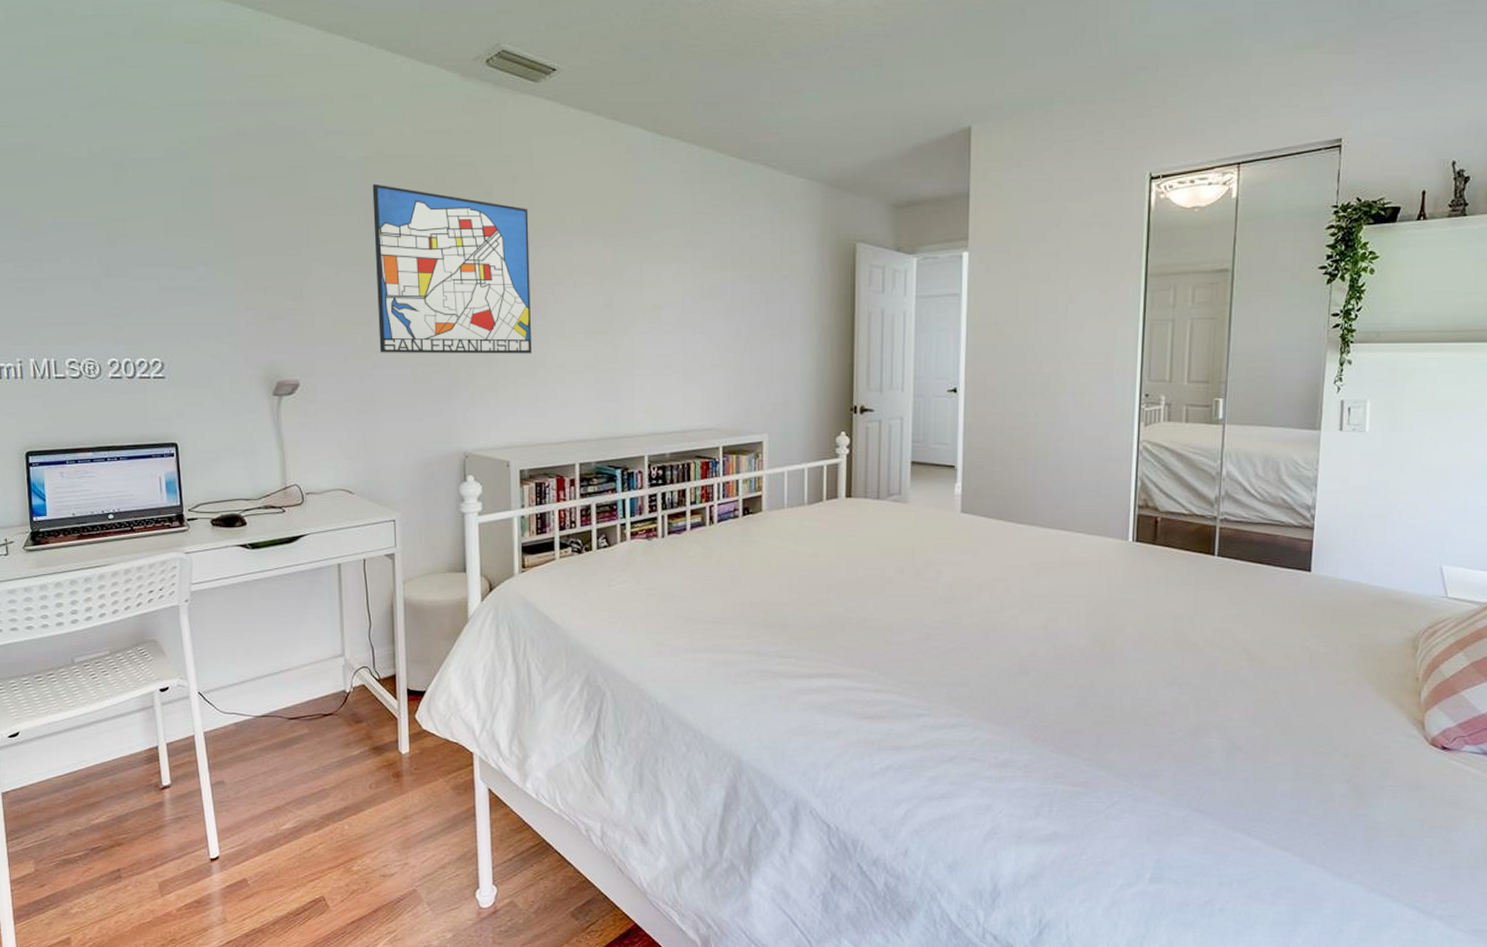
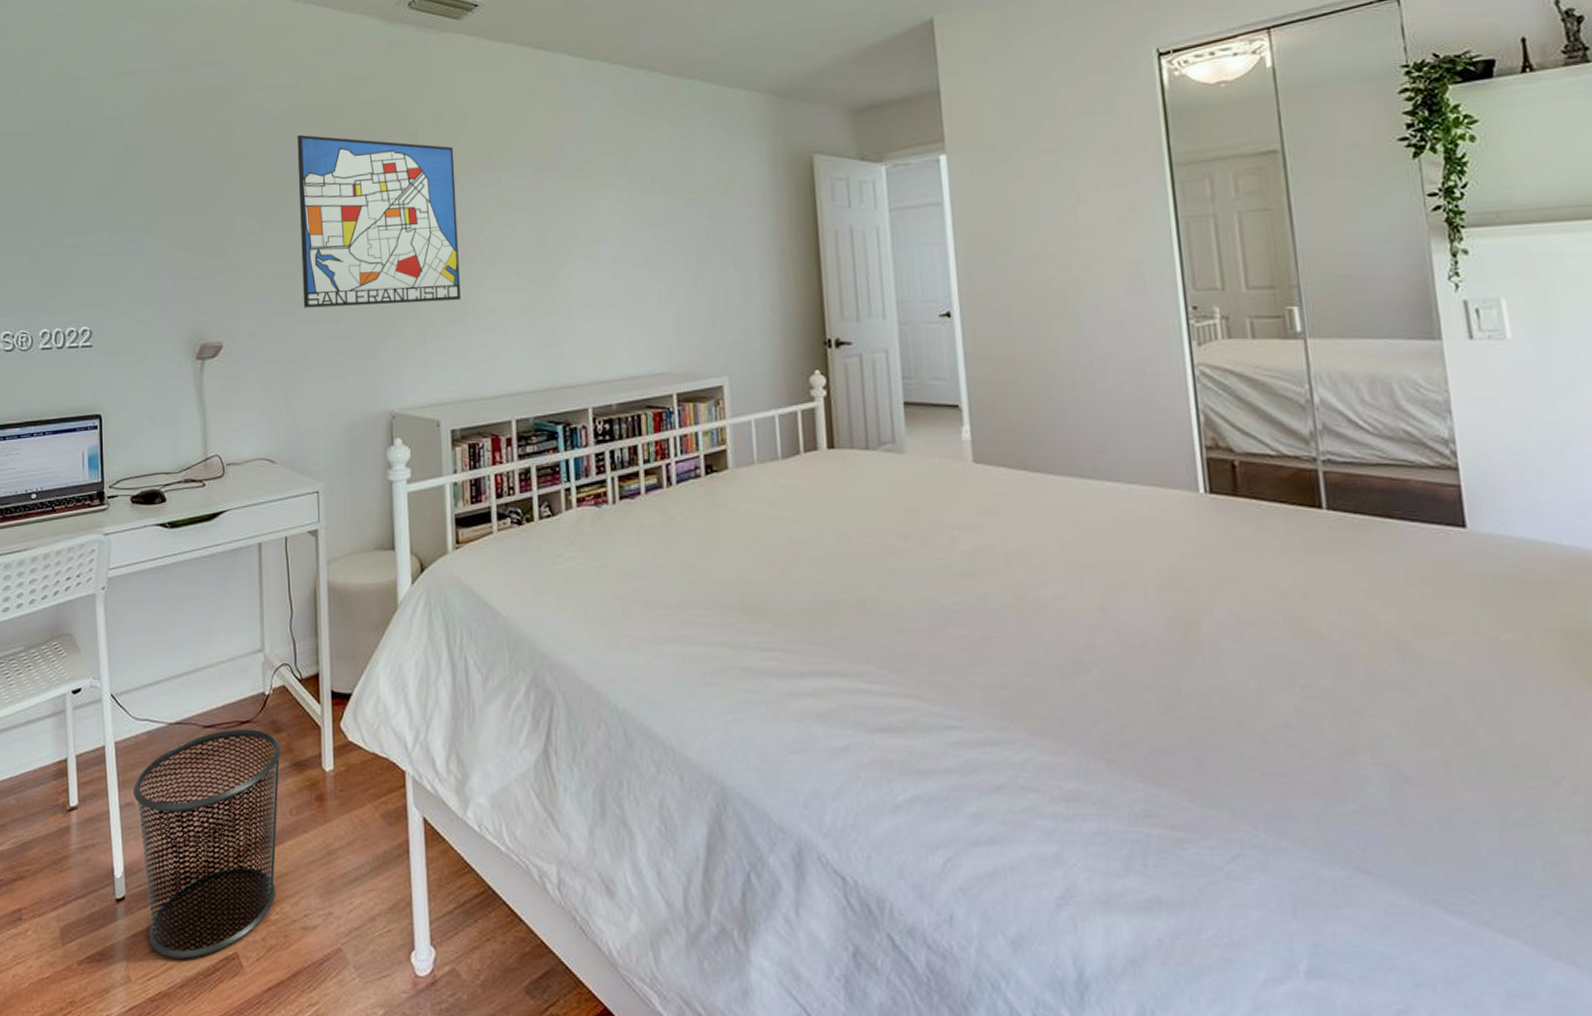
waste bin: none [223,720,362,902] -> present [133,729,282,959]

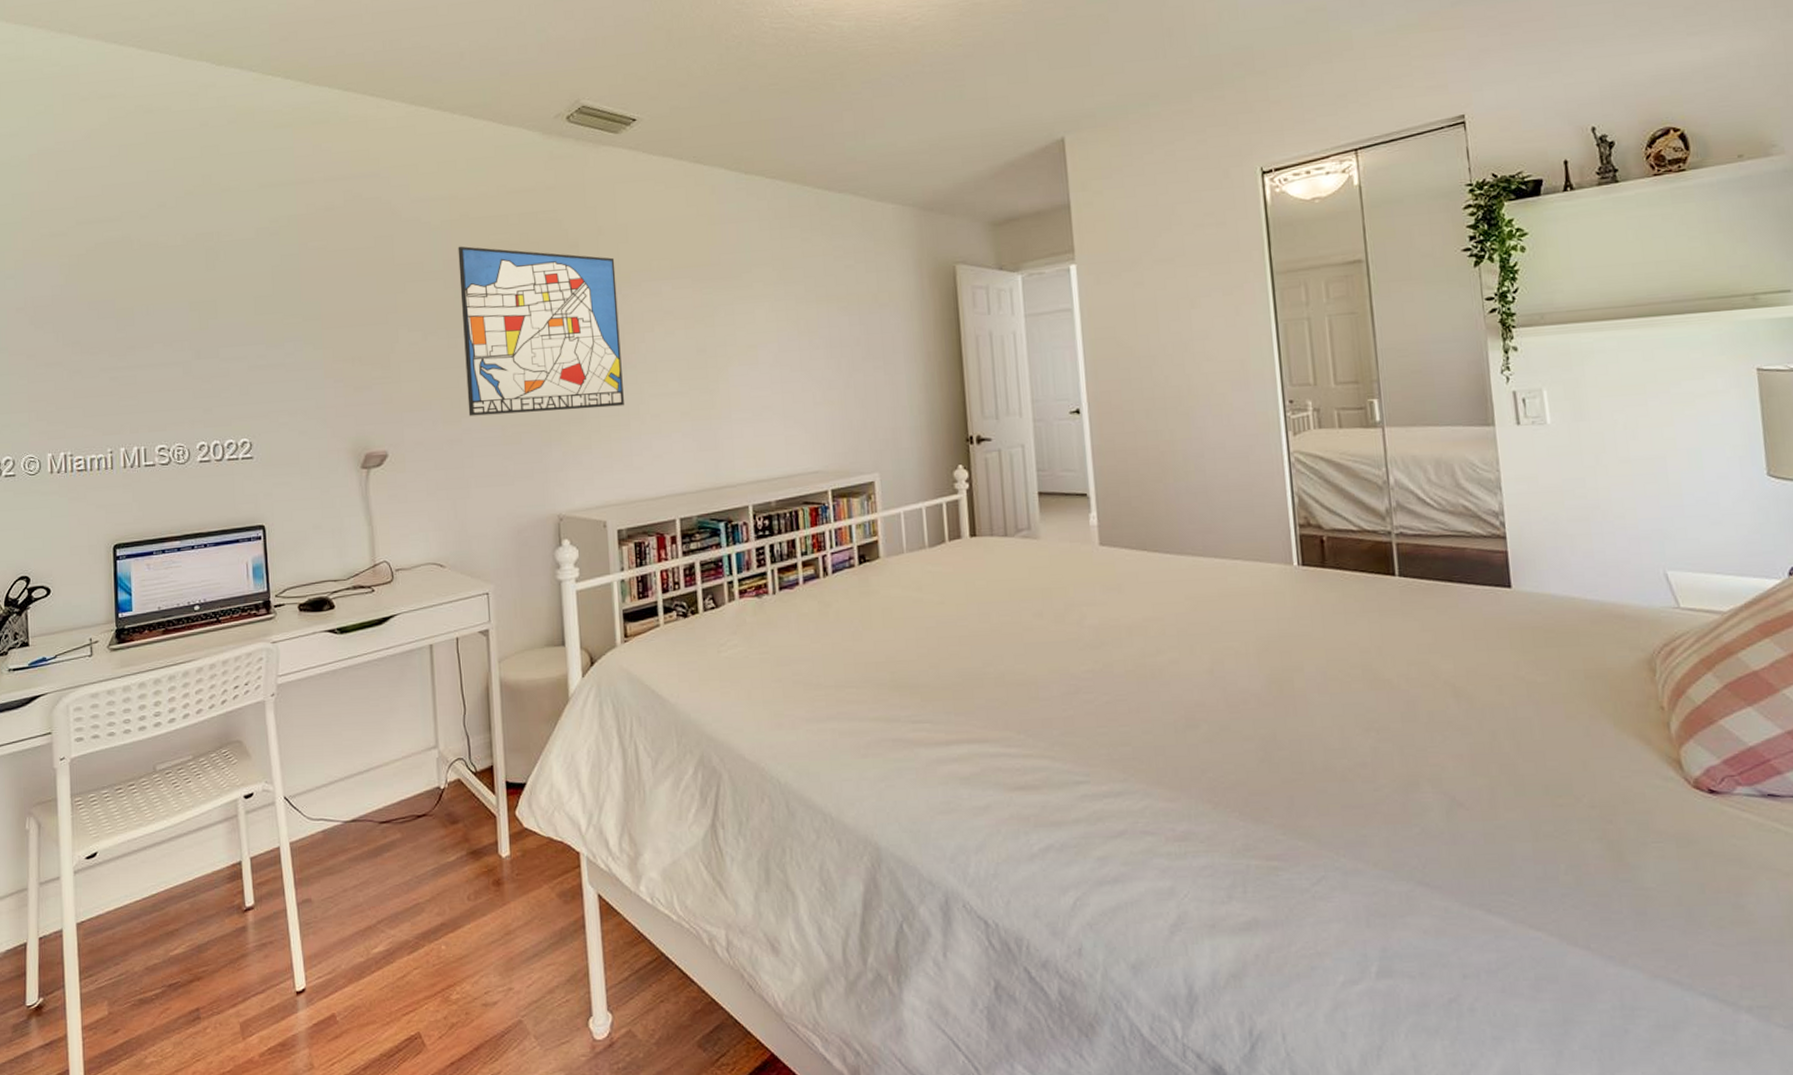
waste bin: present [133,729,282,959] -> none [309,822,458,1042]

